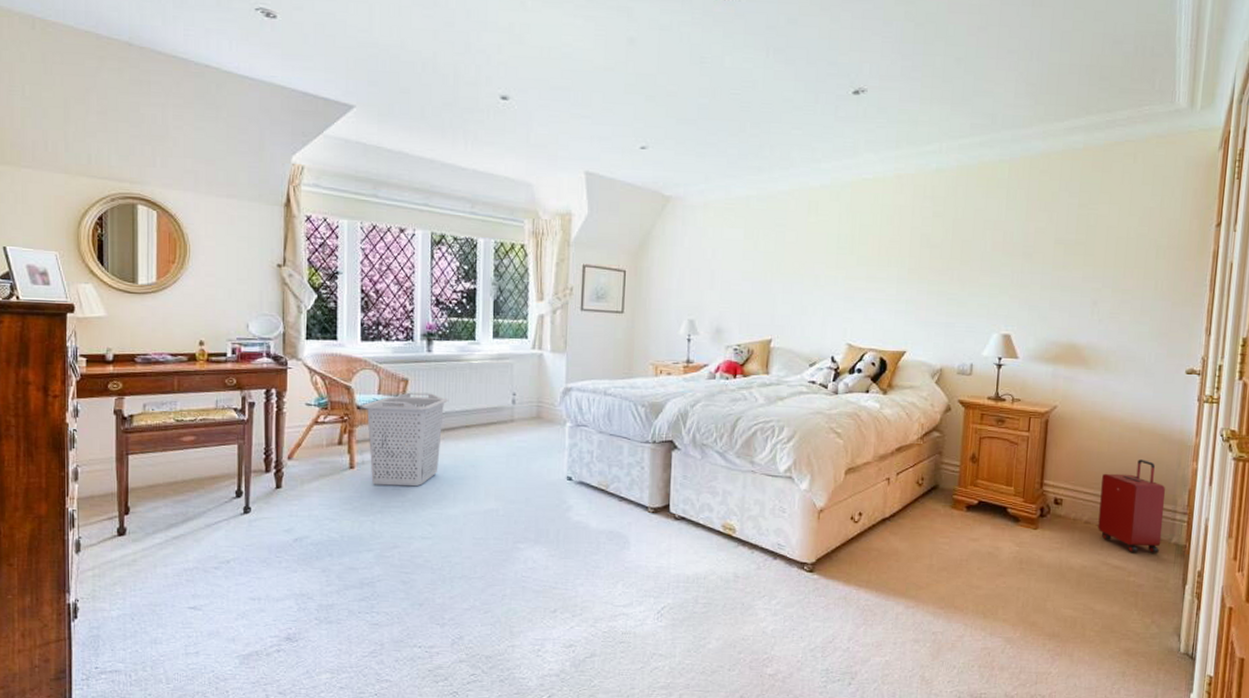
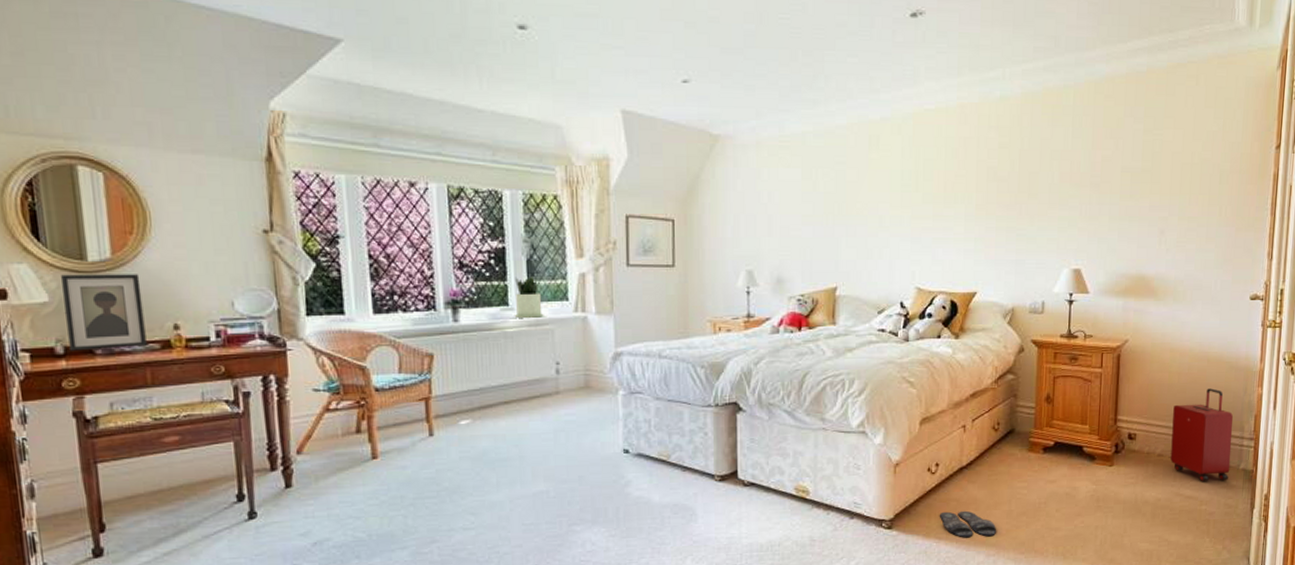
picture frame: none [115,294,177,359] -> present [60,274,147,351]
laundry basket: present [362,392,449,487] -> none [381,368,483,475]
planter: none [479,314,505,353] -> present [514,275,544,319]
slippers: none [861,560,916,589] -> present [940,510,996,538]

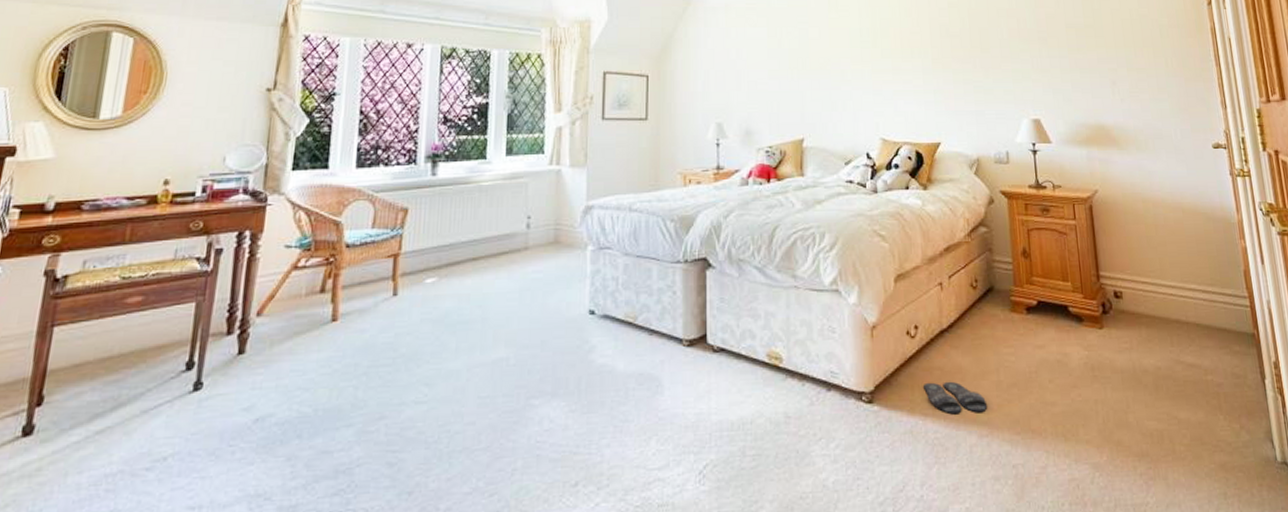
picture frame: present [60,274,147,351] -> none [59,131,144,207]
planter: present [514,275,544,319] -> none [490,129,520,173]
suitcase: present [1170,388,1234,482] -> none [1156,241,1230,348]

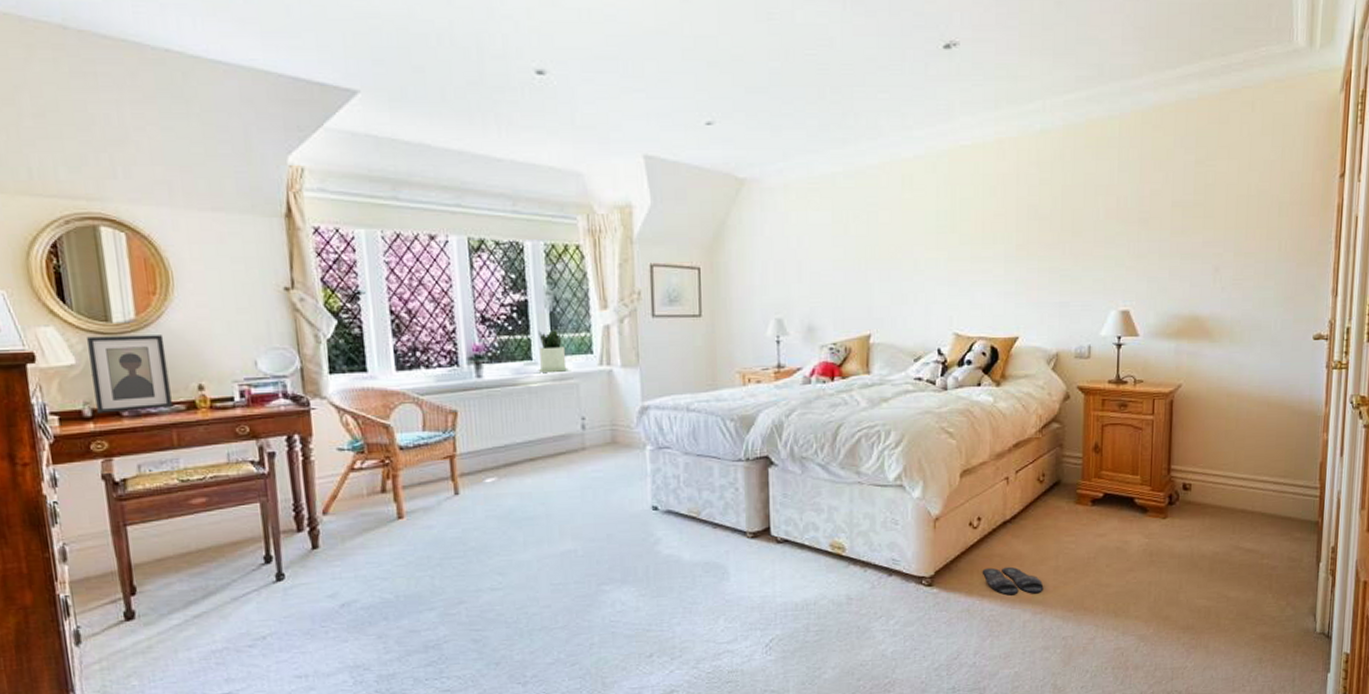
picture frame: none [59,131,144,207] -> present [86,335,173,413]
planter: none [490,129,520,173] -> present [538,328,568,374]

